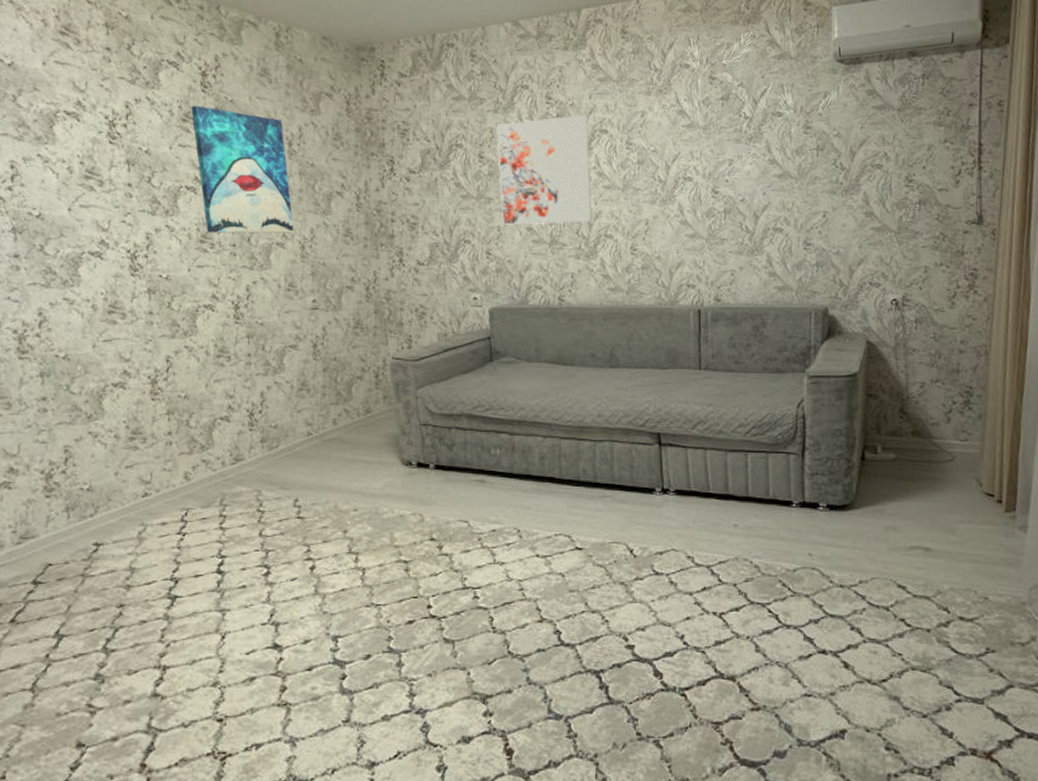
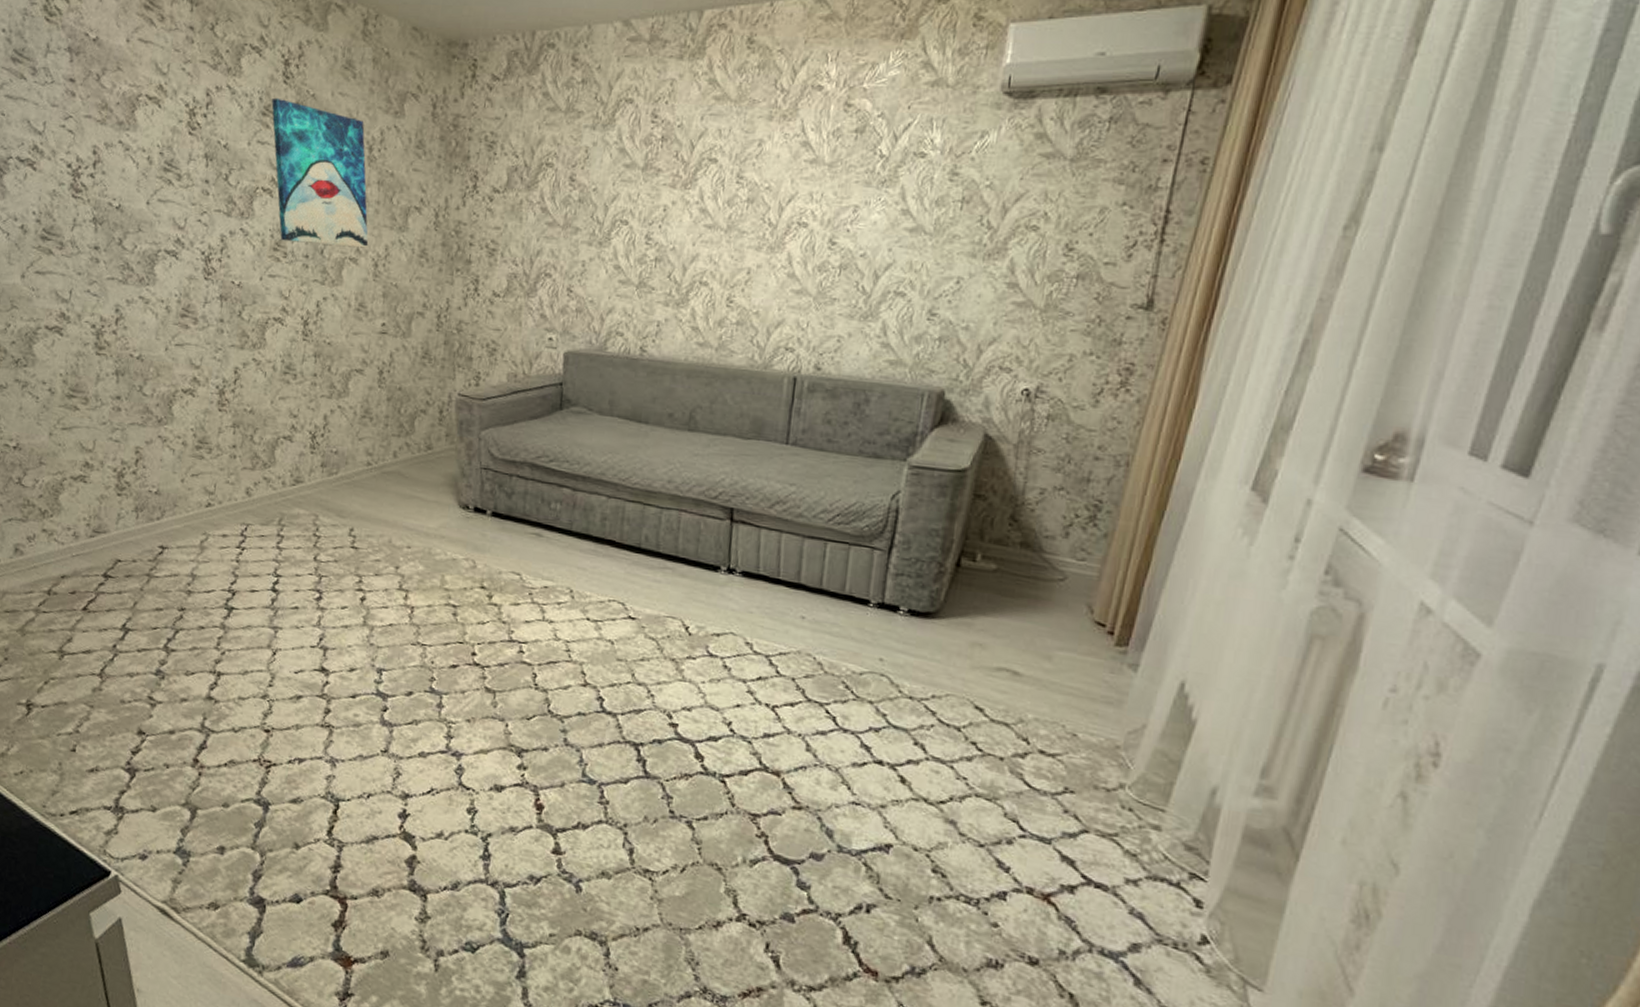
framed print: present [496,114,592,226] -> none [587,138,697,265]

